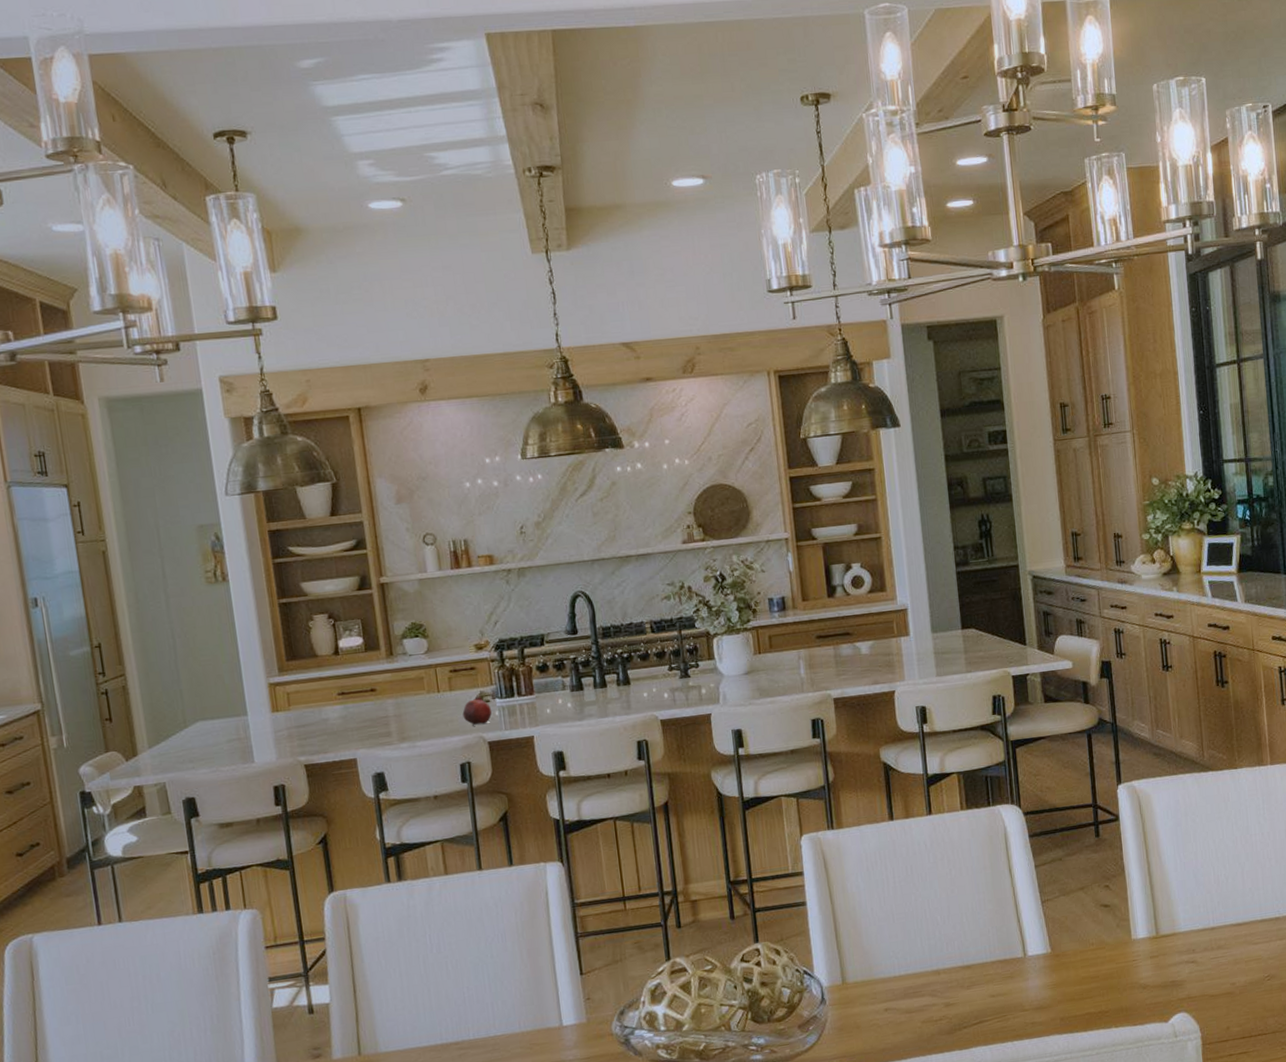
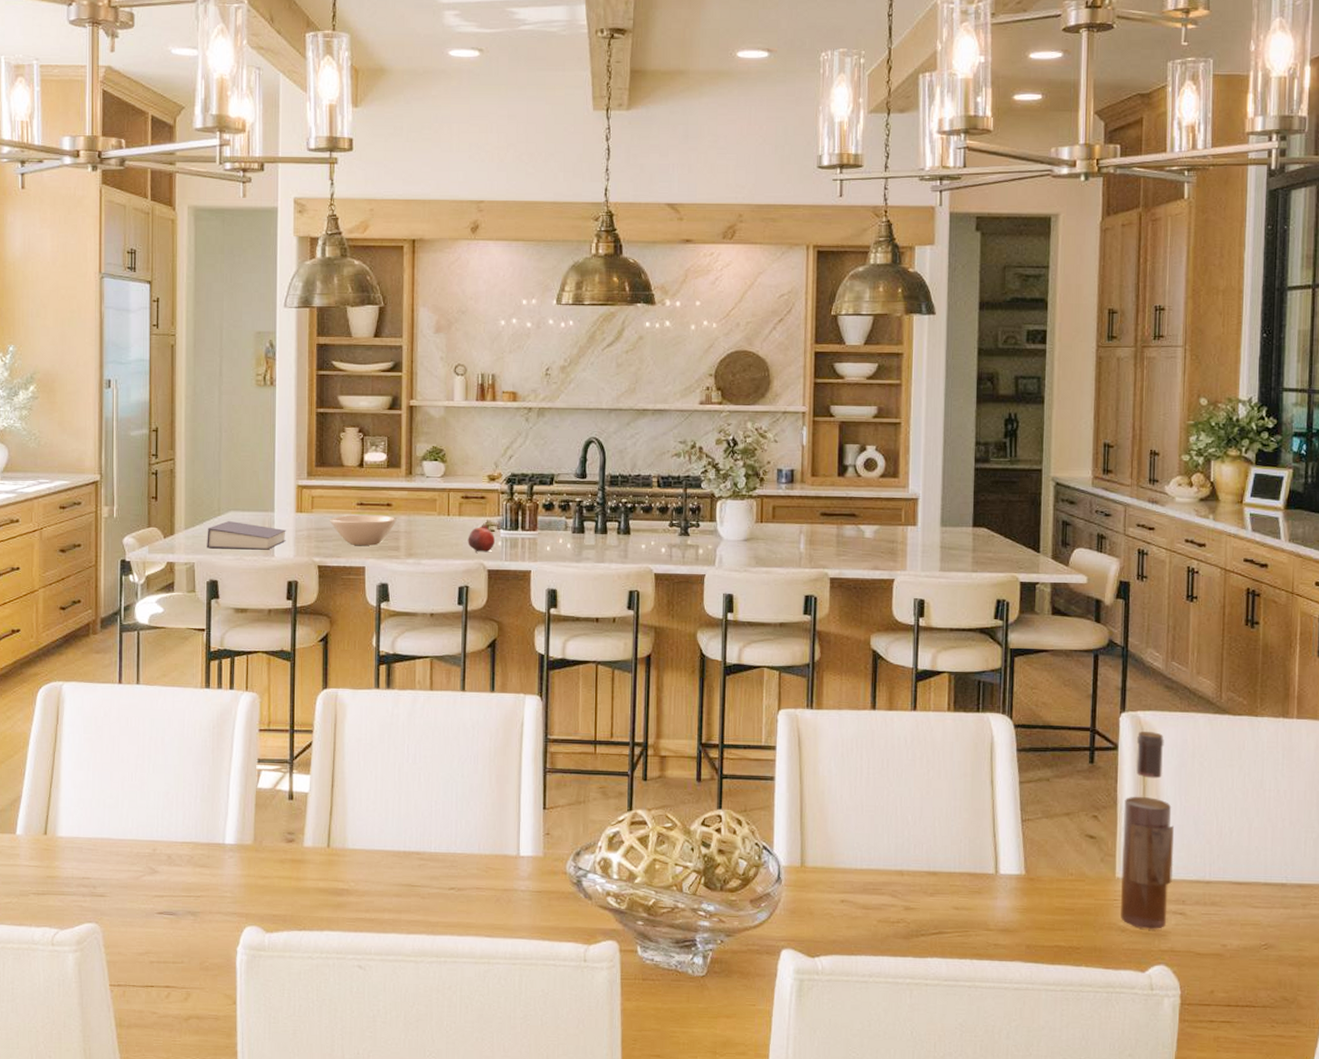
book: none [175,731,265,765] -> present [207,521,286,550]
bowl: none [310,701,384,738] -> present [329,515,397,546]
wine bottle: none [1131,798,1182,983] -> present [1121,731,1174,929]

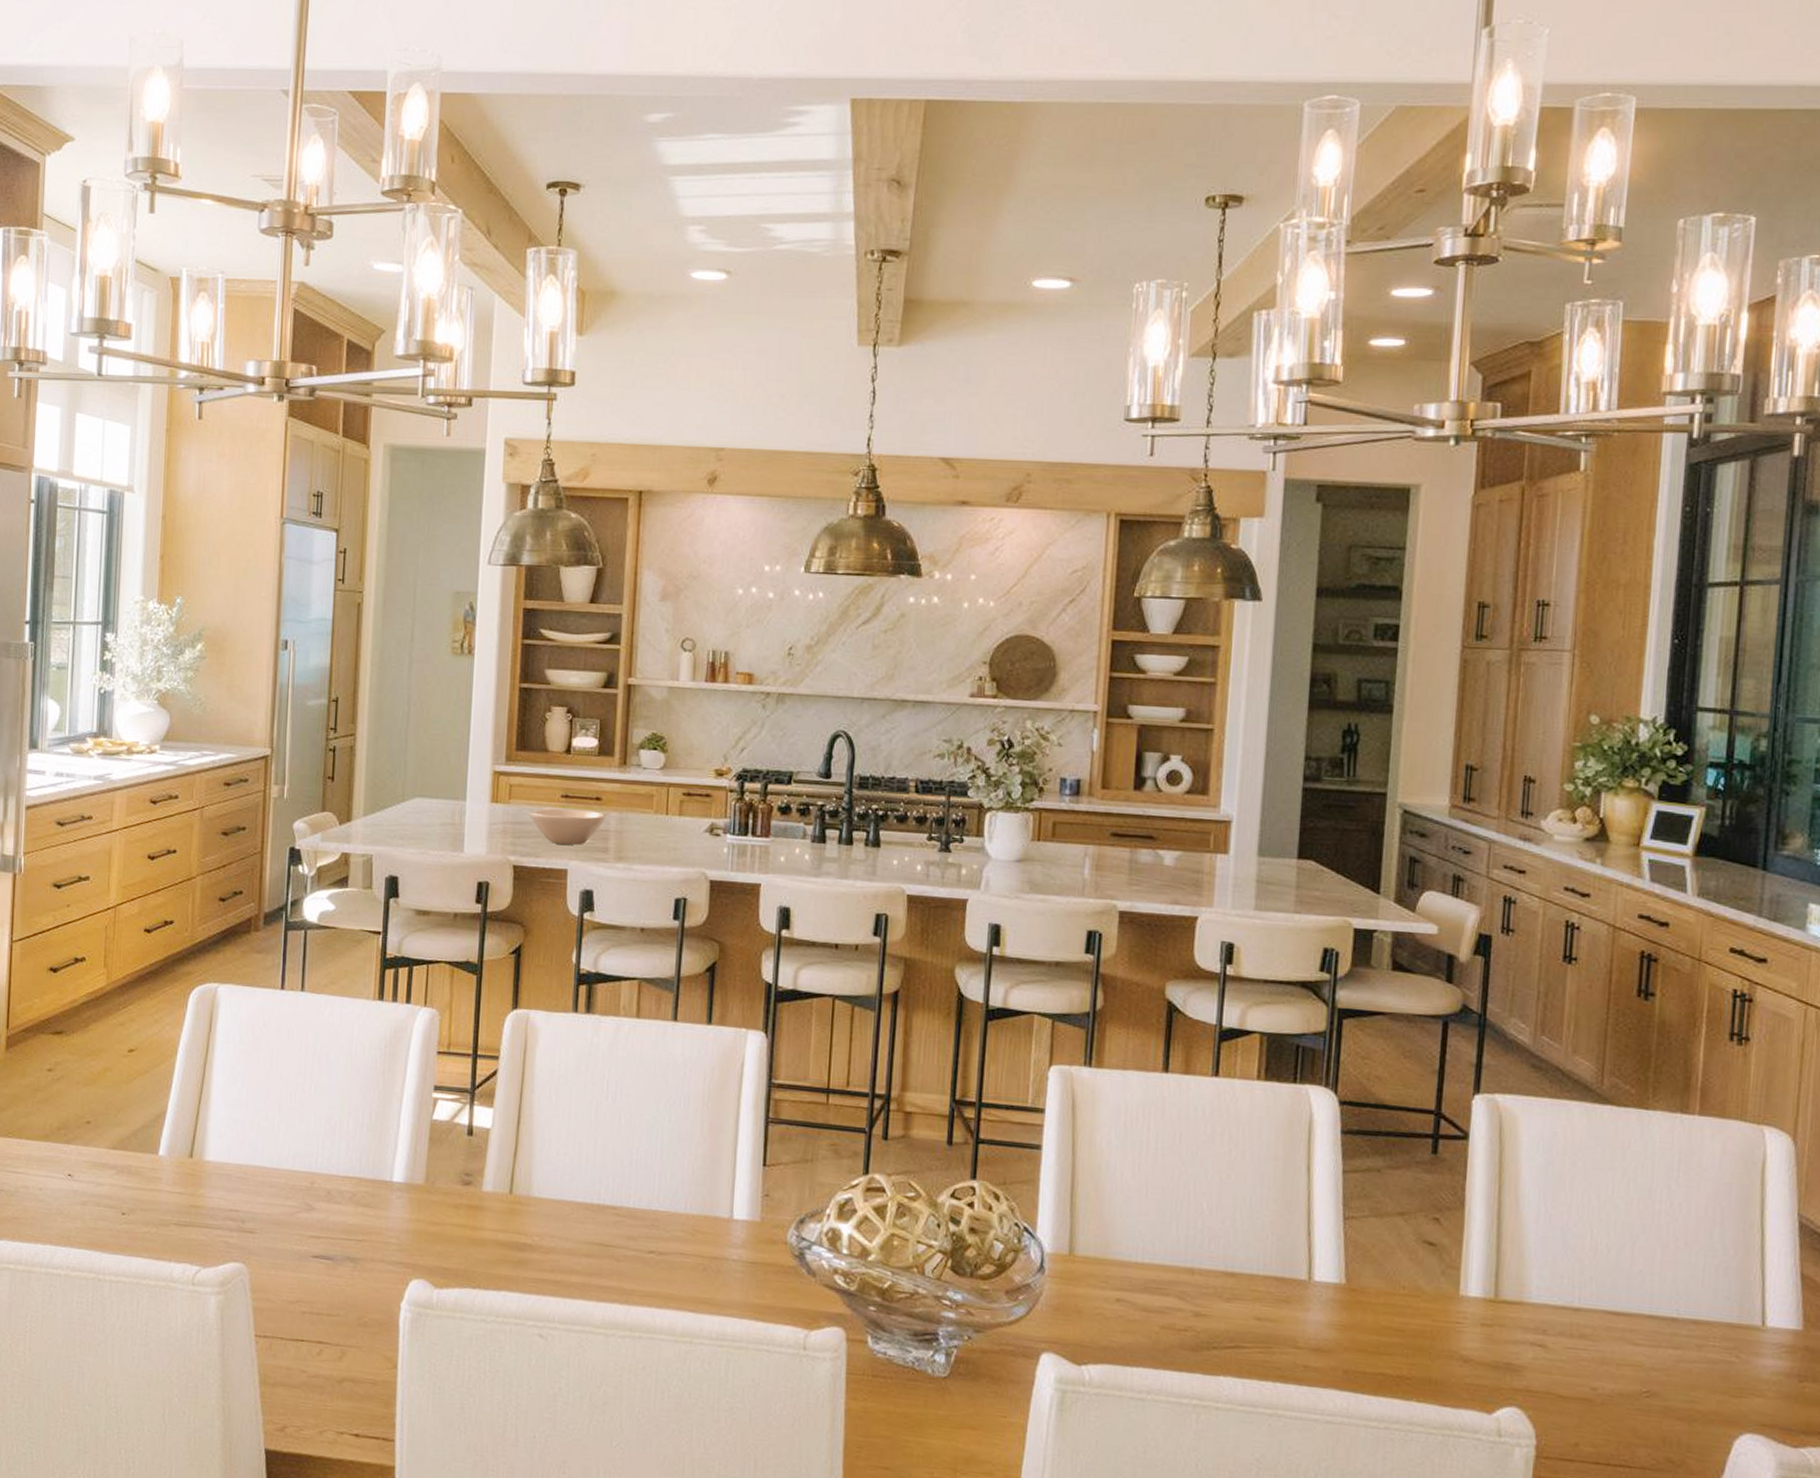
book: present [207,521,286,550] -> none [387,809,479,845]
fruit: present [467,522,495,553] -> none [688,824,720,860]
wine bottle: present [1121,731,1174,929] -> none [1463,1118,1536,1363]

